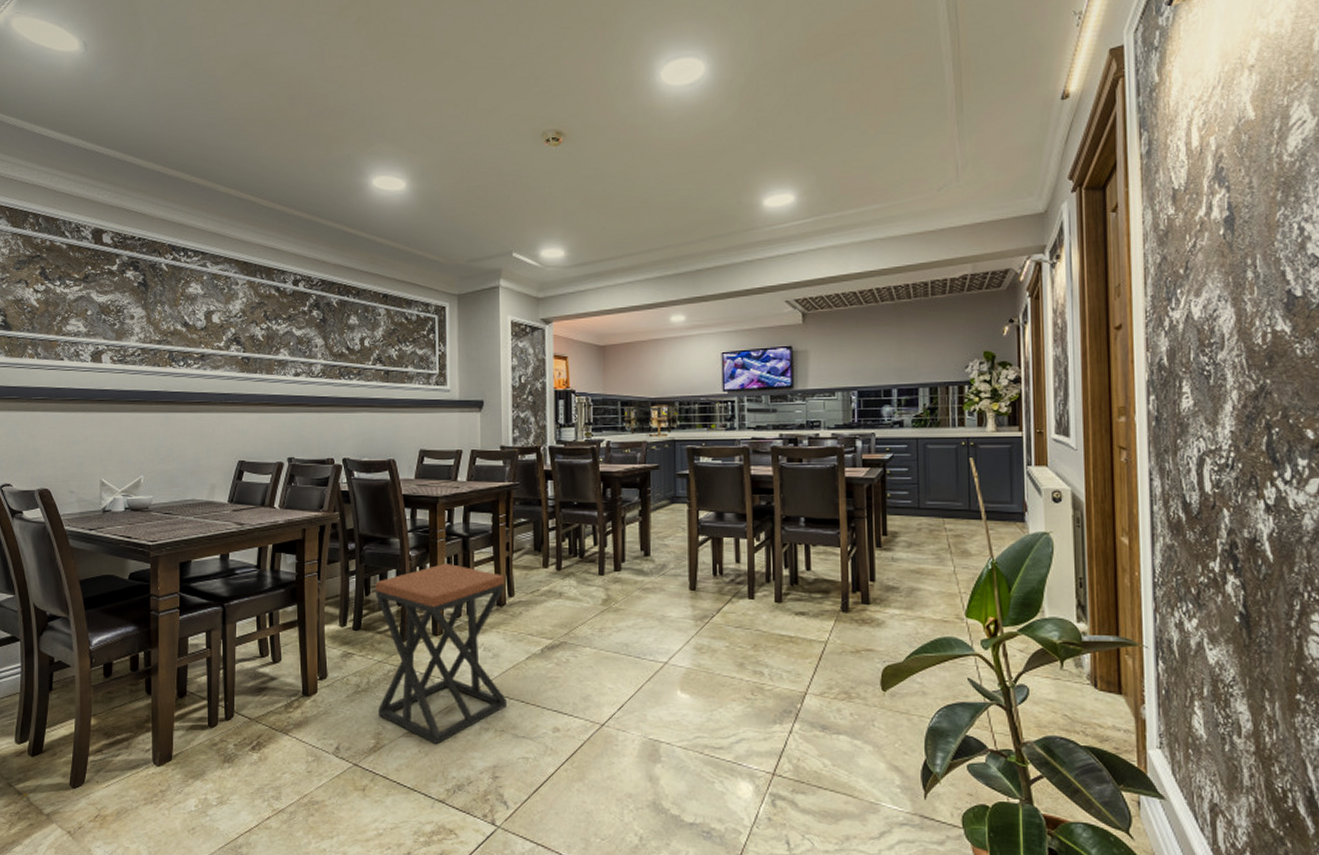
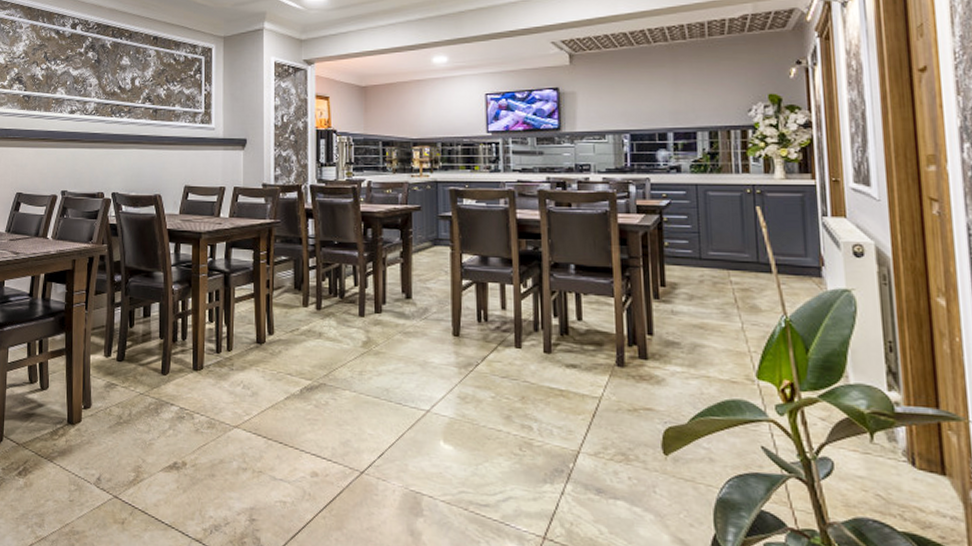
stool: present [375,563,508,745] -> none [139,298,266,482]

